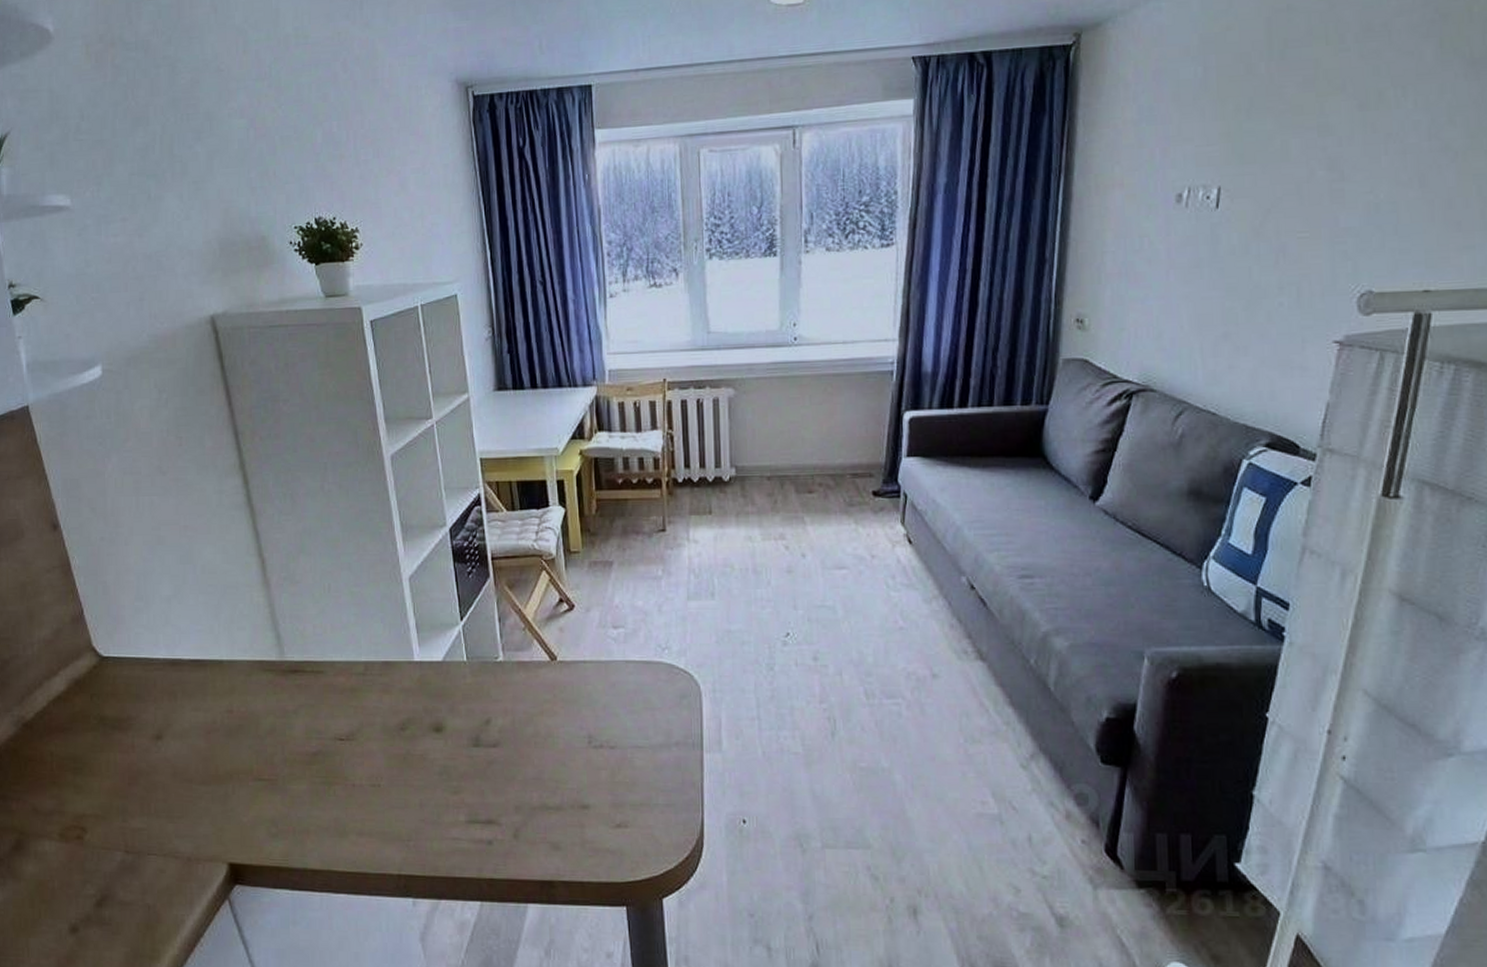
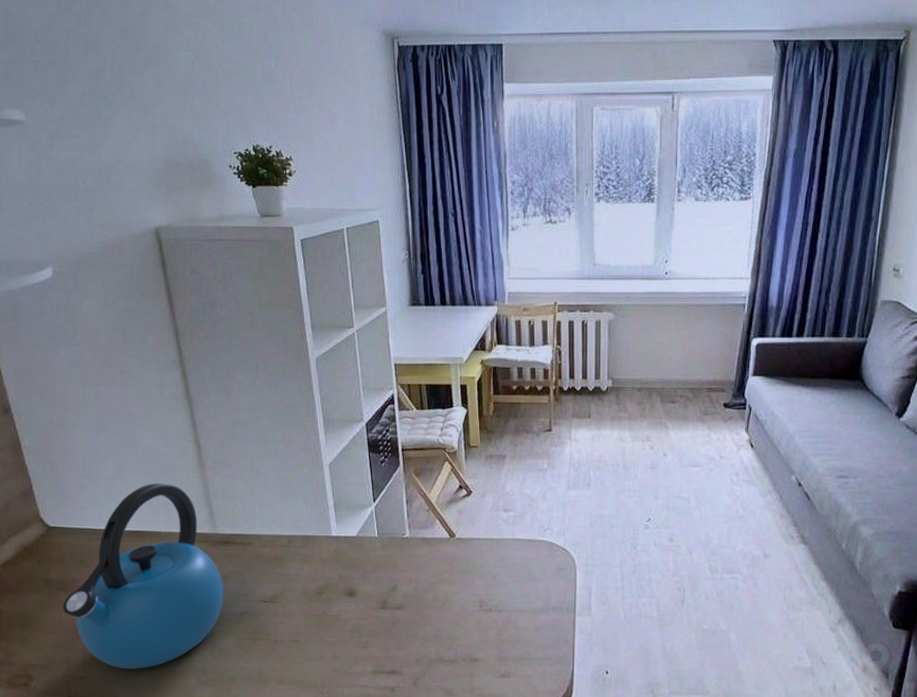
kettle: none [117,604,295,819] -> present [62,483,224,669]

